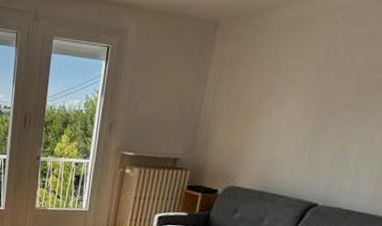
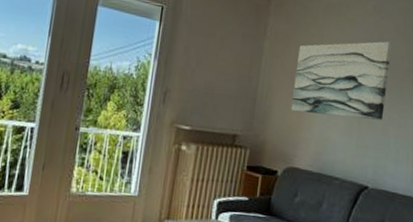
wall art: none [235,53,365,138] -> present [291,41,393,121]

